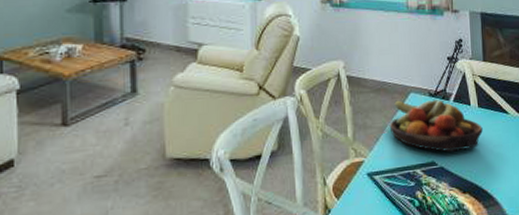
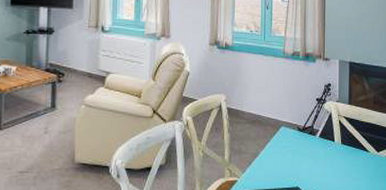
fruit bowl: present [389,100,483,152] -> none [261,132,344,180]

